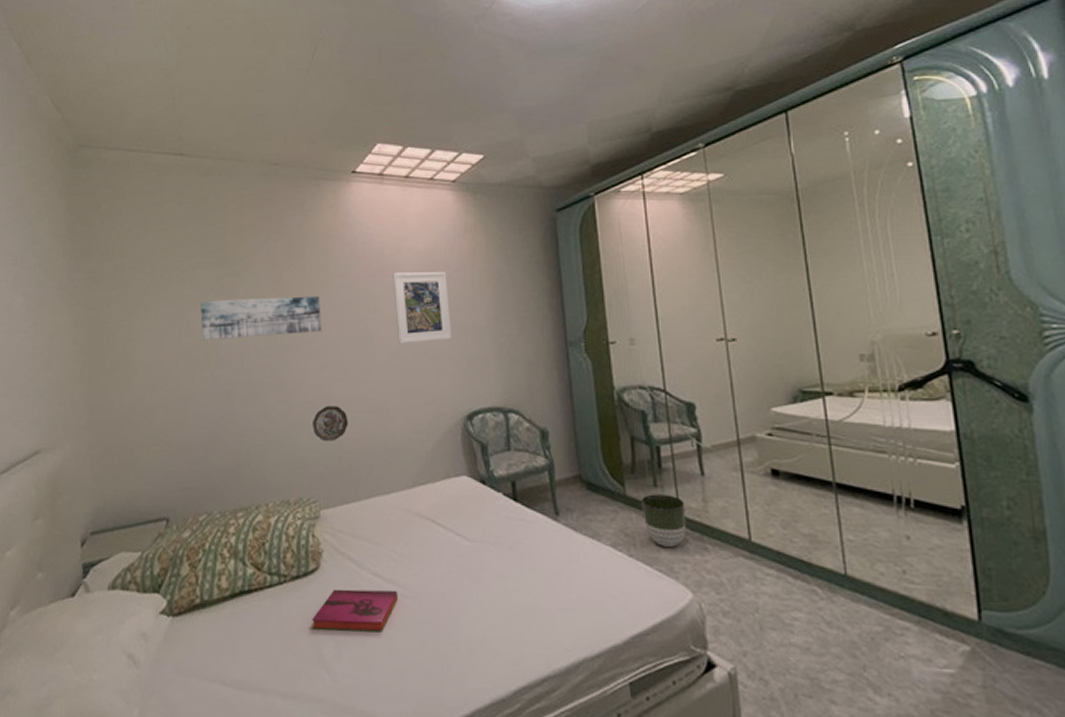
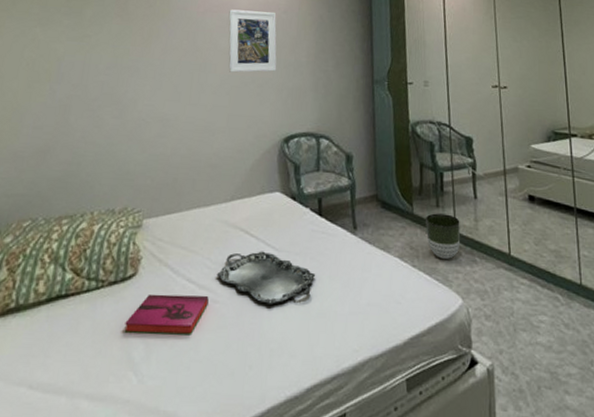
wall art: present [200,296,322,341] -> none [45,19,162,57]
decorative plate: present [313,406,348,441] -> none [143,123,177,156]
serving tray: none [404,541,515,601] -> present [216,251,316,306]

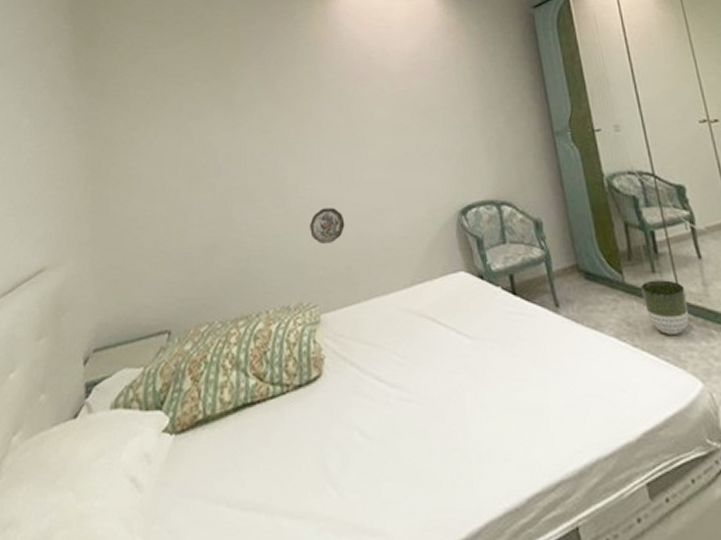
hardback book: present [124,294,209,335] -> none [316,394,402,442]
decorative plate: none [143,123,177,156] -> present [310,208,345,244]
serving tray: present [216,251,316,306] -> none [407,340,519,403]
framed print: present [228,9,277,73] -> none [381,70,442,143]

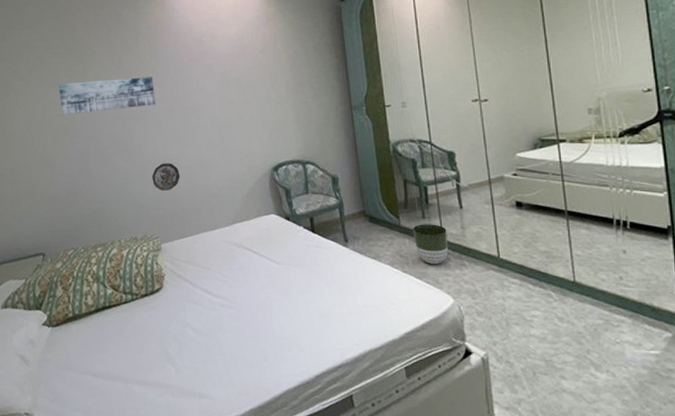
wall art: none [199,101,316,151] -> present [59,77,156,115]

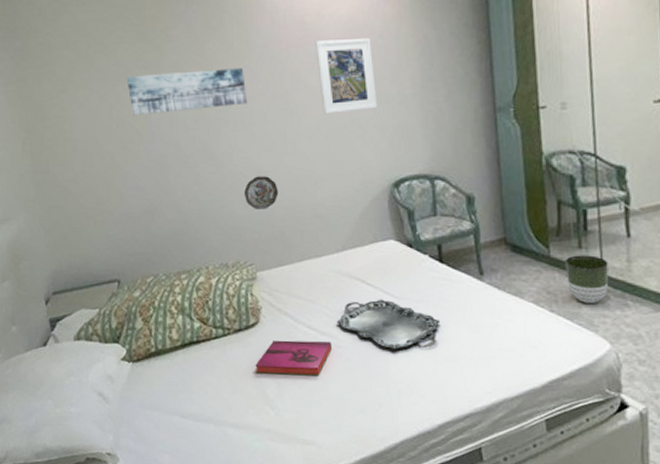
hardback book: none [159,303,224,335] -> present [255,340,332,377]
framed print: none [210,53,260,113] -> present [315,37,378,114]
serving tray: none [228,265,315,309] -> present [337,299,441,350]

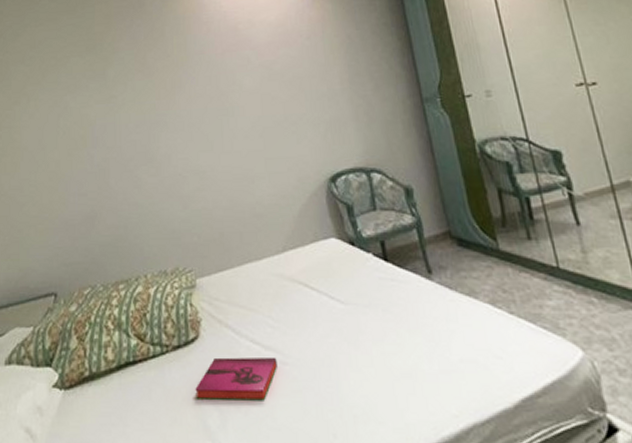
wall art: present [127,68,248,116] -> none [75,73,186,123]
decorative plate: present [244,176,279,209] -> none [183,176,217,211]
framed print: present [315,37,378,114] -> none [248,40,309,113]
serving tray: present [337,299,441,350] -> none [281,305,393,366]
planter: present [565,255,608,303] -> none [516,247,568,302]

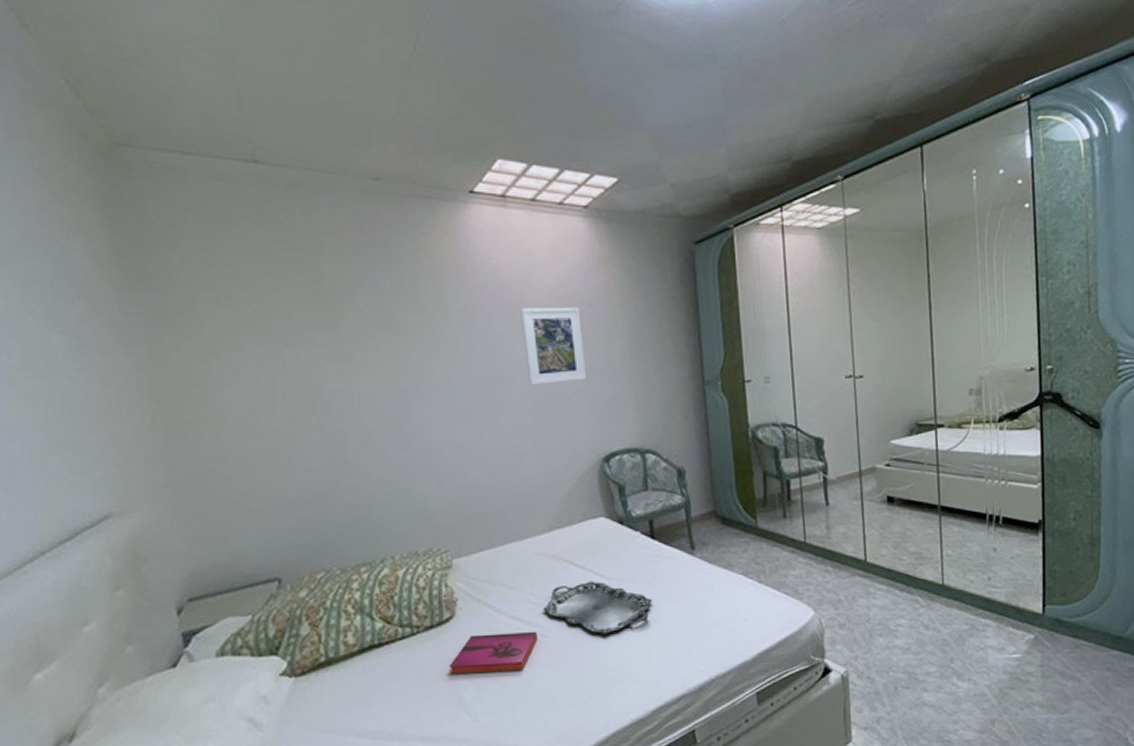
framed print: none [248,40,309,113] -> present [521,307,587,386]
serving tray: none [281,305,393,366] -> present [543,581,653,635]

